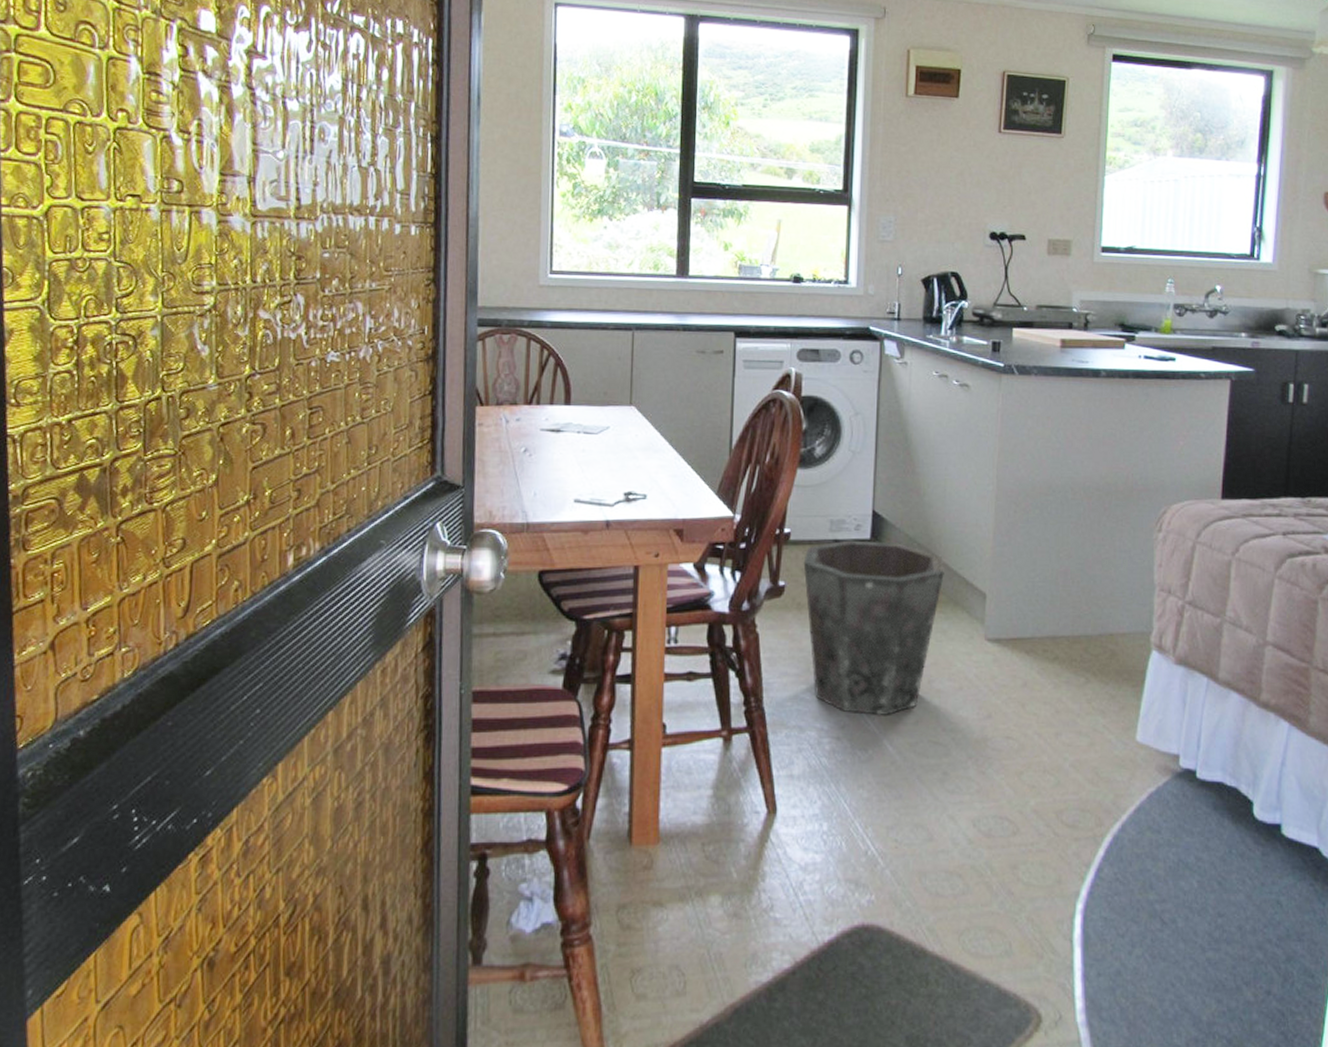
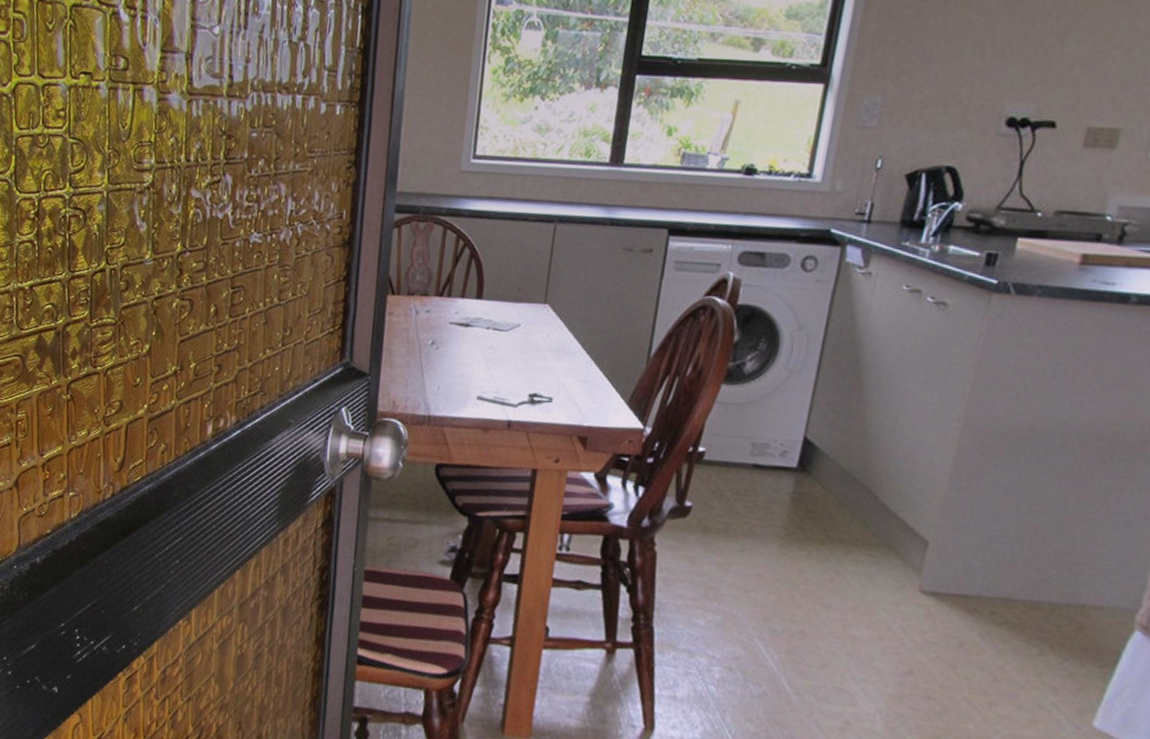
waste bin: present [803,540,944,715] -> none [710,466,882,654]

